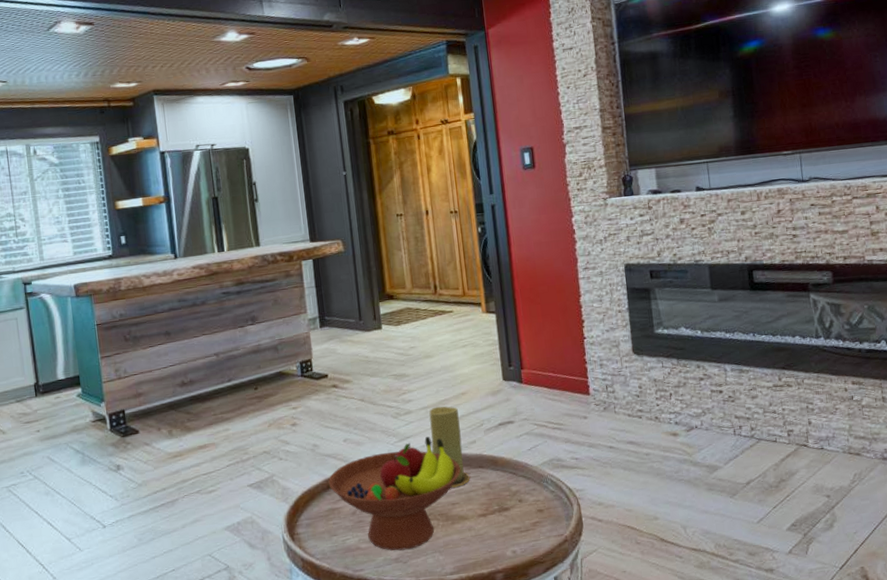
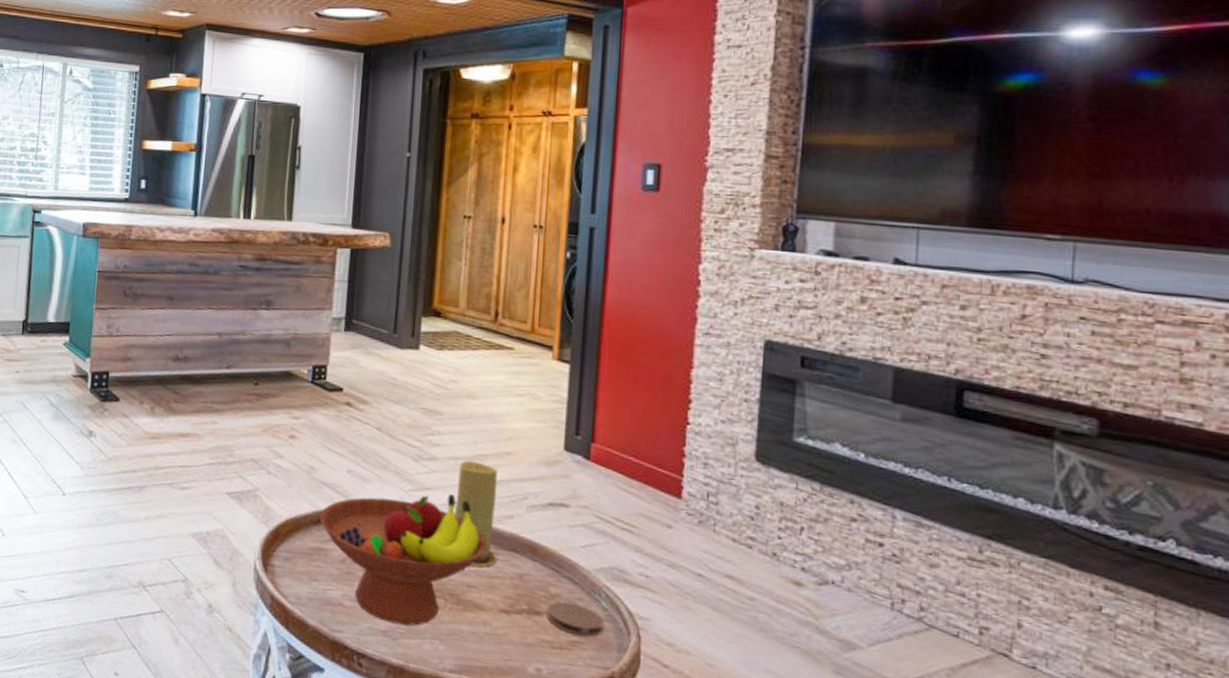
coaster: none [512,494,554,517] -> present [546,601,604,637]

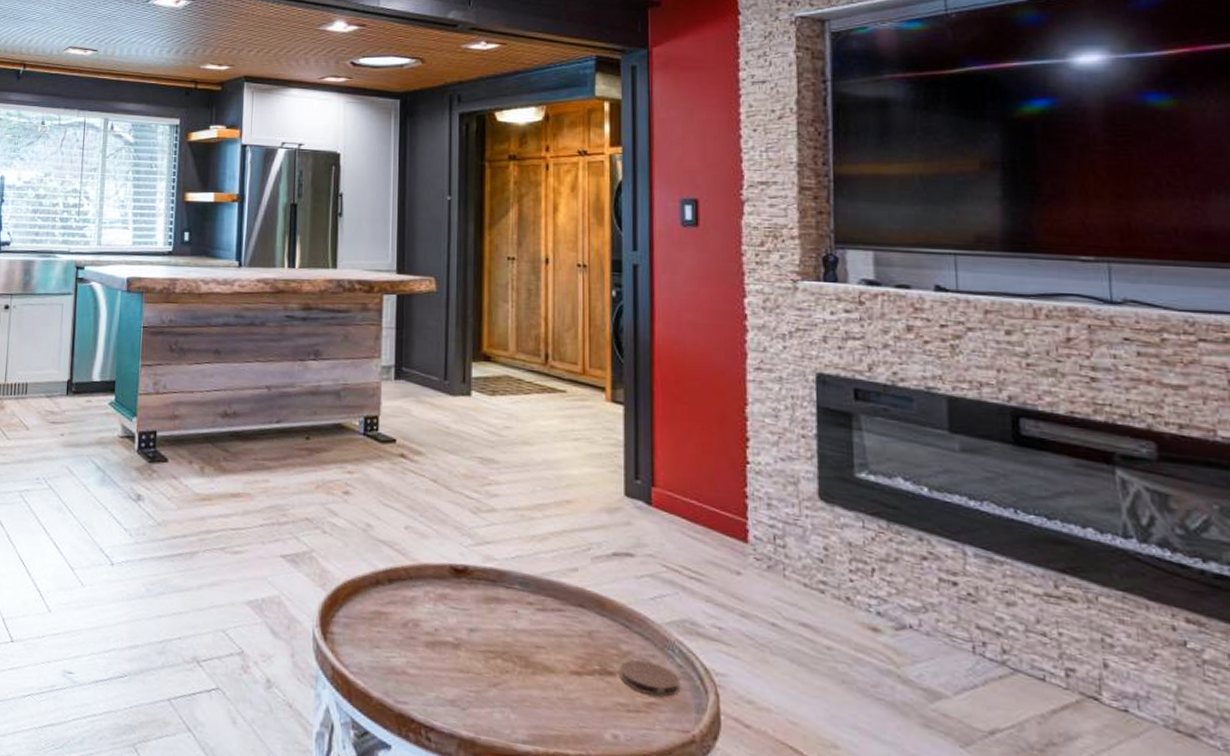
fruit bowl: present [319,494,487,626] -> none [378,548,552,693]
candle: present [455,460,498,567] -> none [518,510,565,625]

